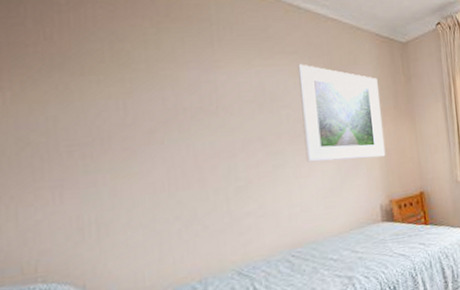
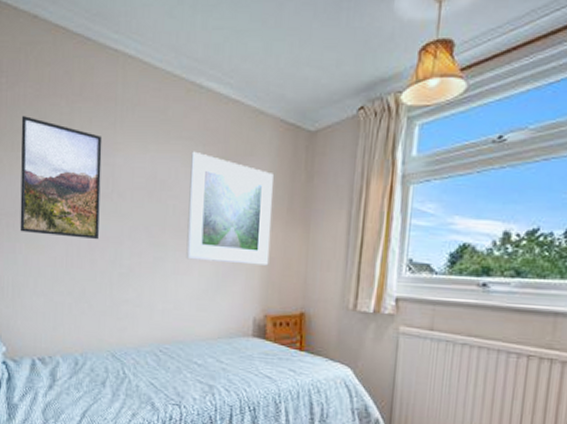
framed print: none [91,38,206,162] -> present [20,116,102,240]

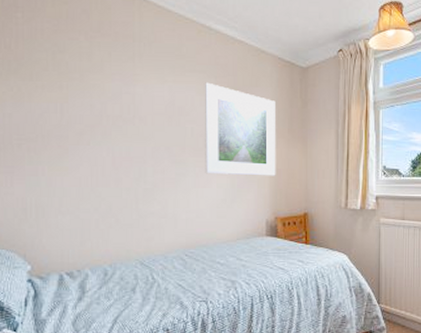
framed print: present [20,116,102,240] -> none [39,49,122,160]

